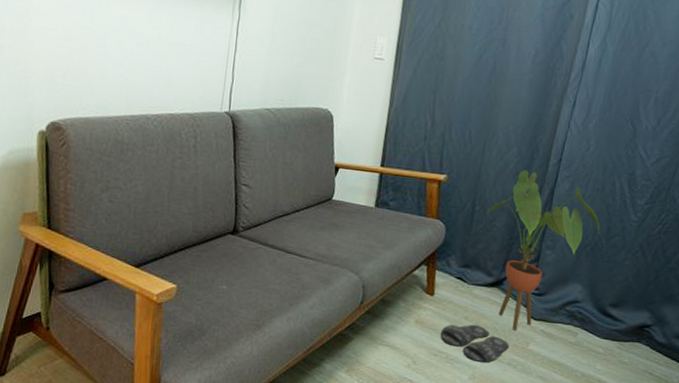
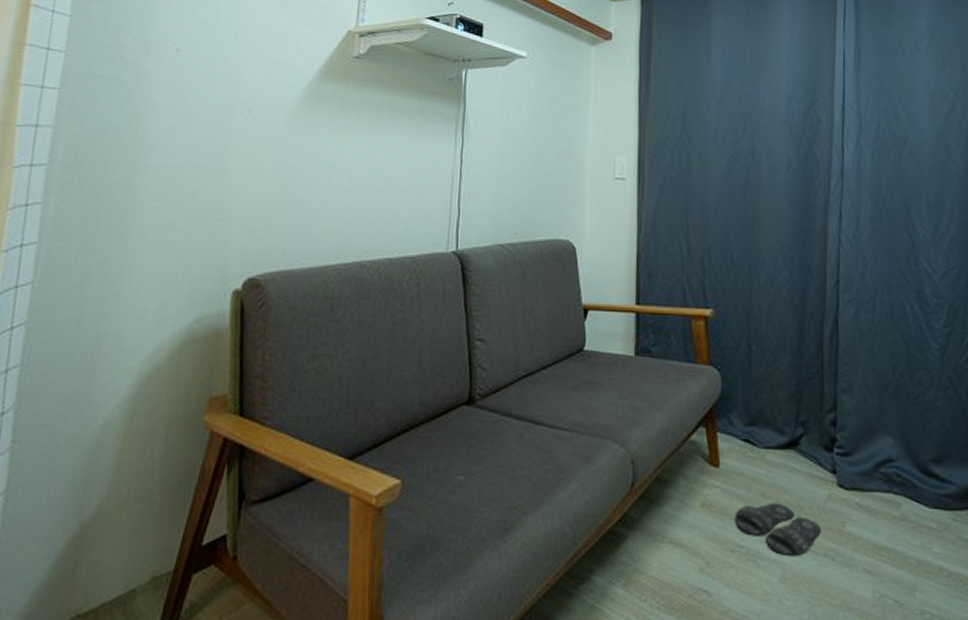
house plant: present [487,169,600,331] -> none [766,296,899,506]

